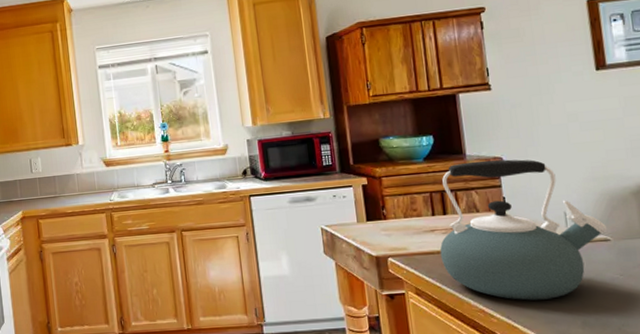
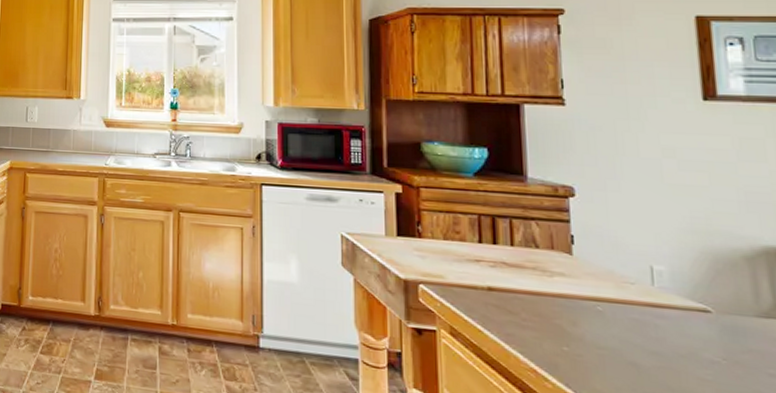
kettle: present [439,159,608,301] -> none [484,185,708,373]

